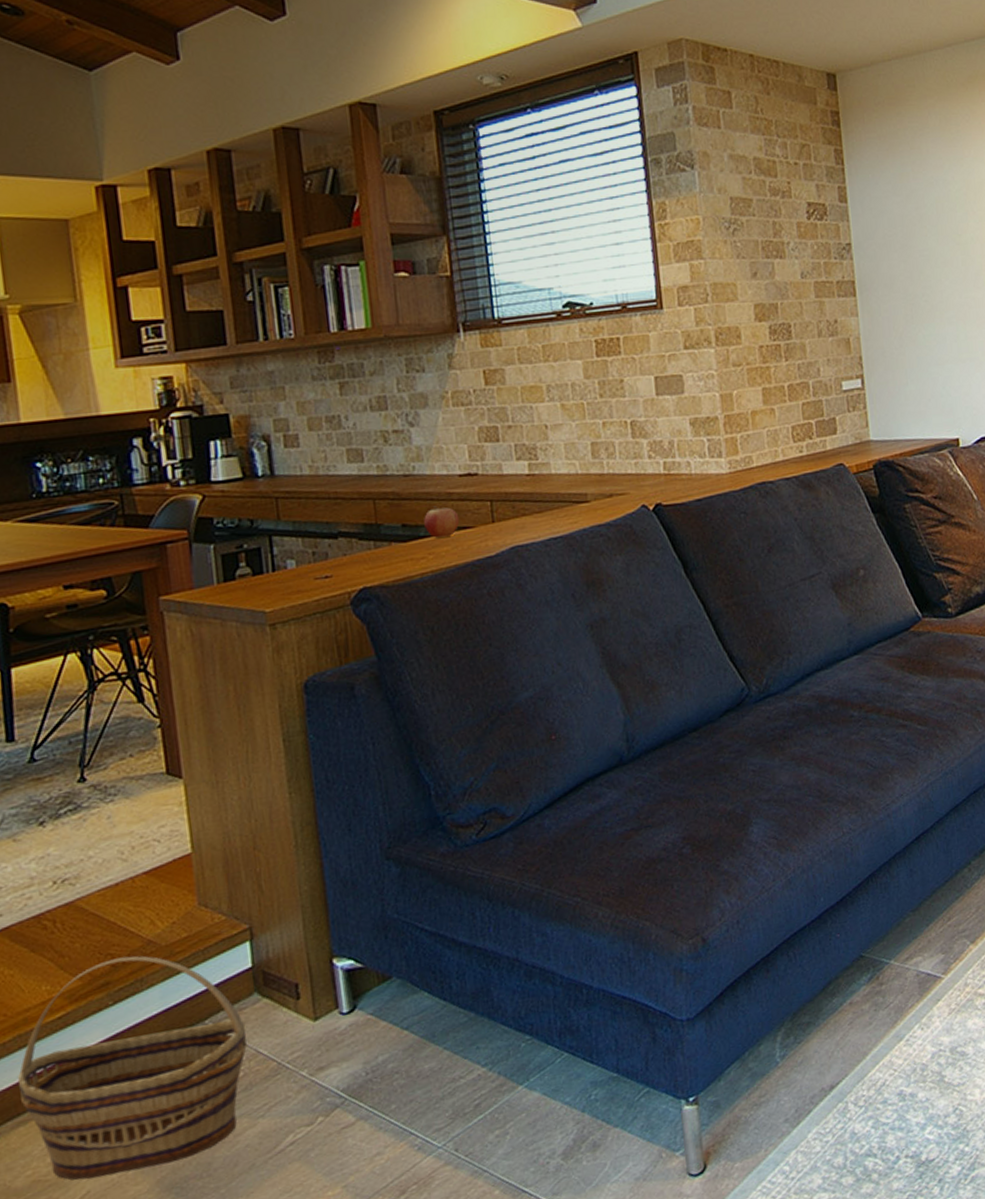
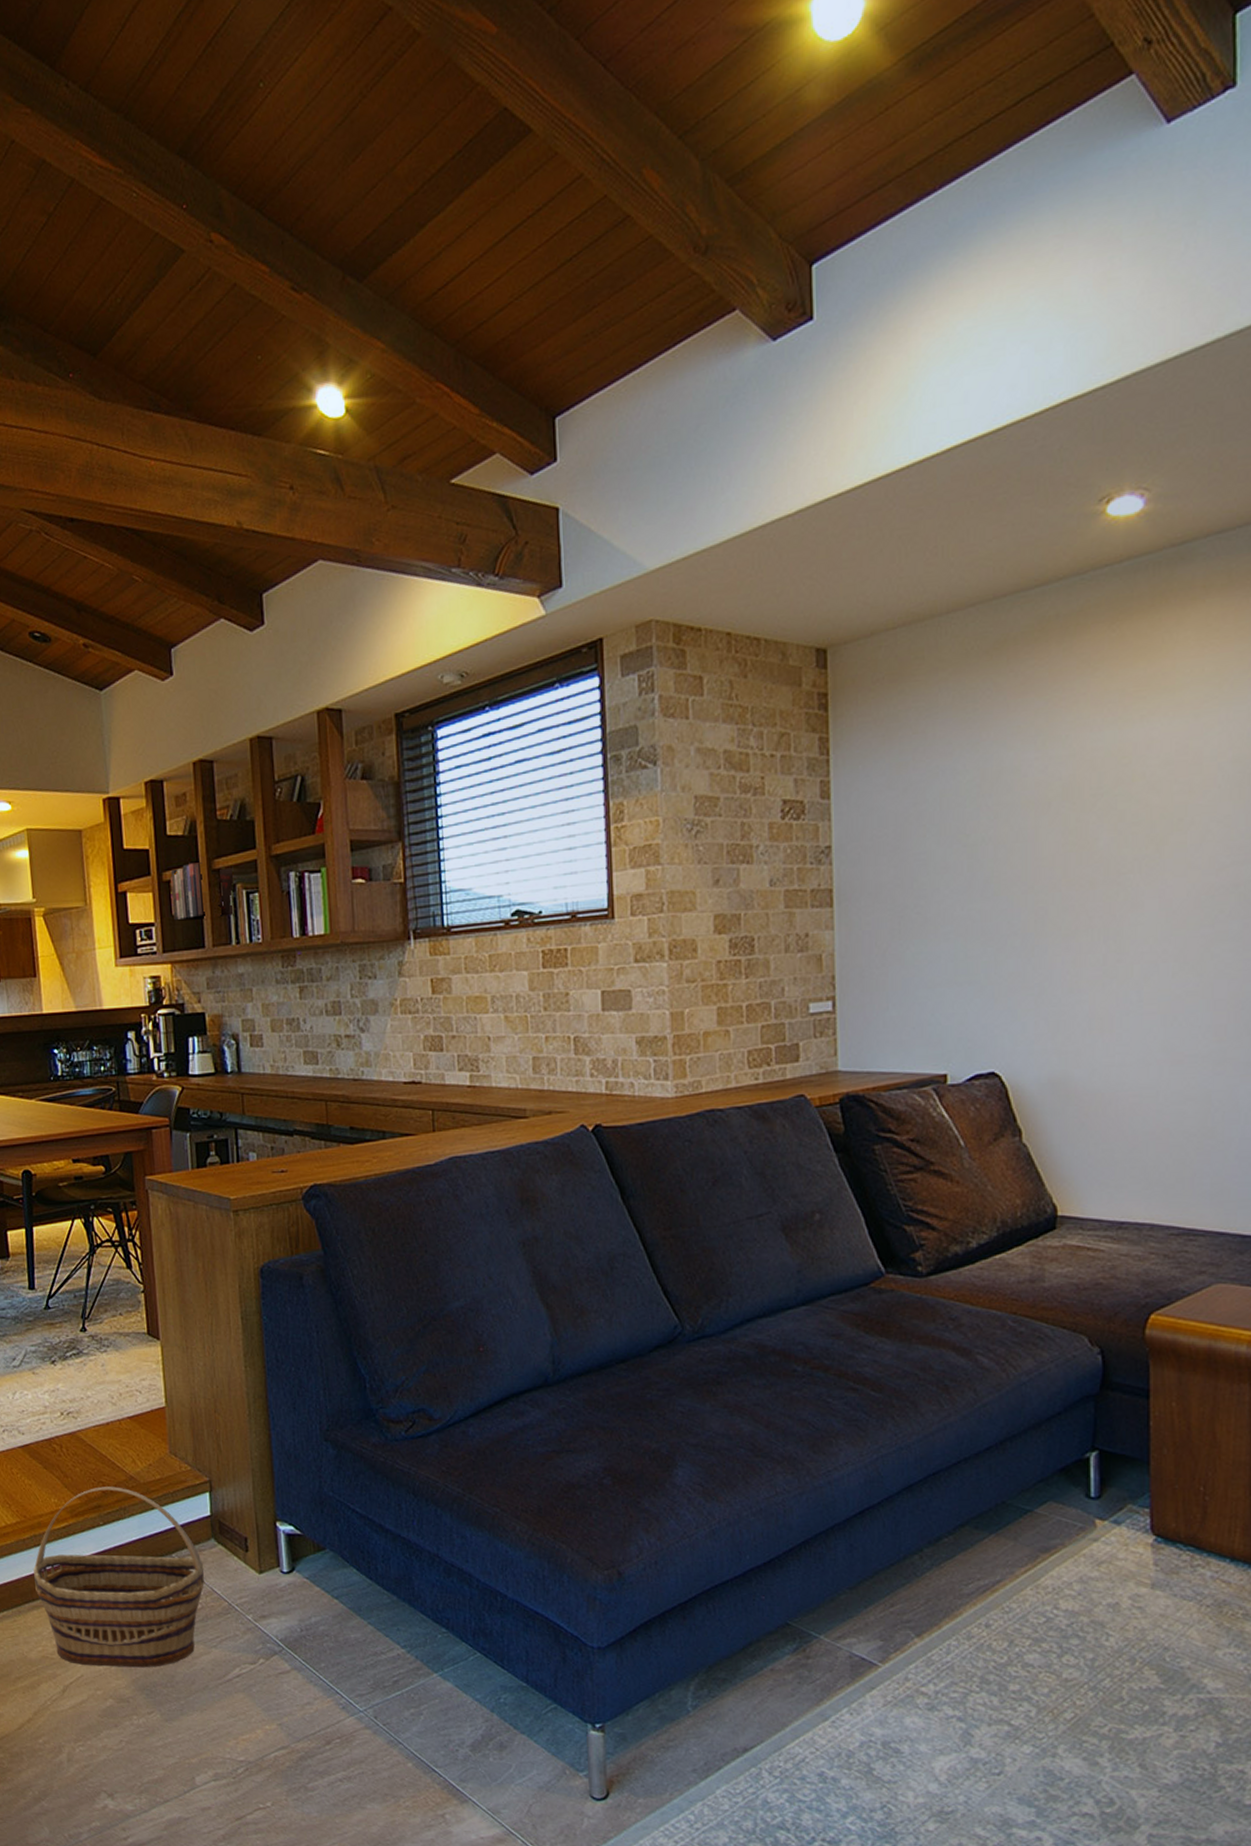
books: none [182,255,262,317] -> present [171,862,236,921]
fruit: present [424,506,460,538] -> none [370,1111,403,1143]

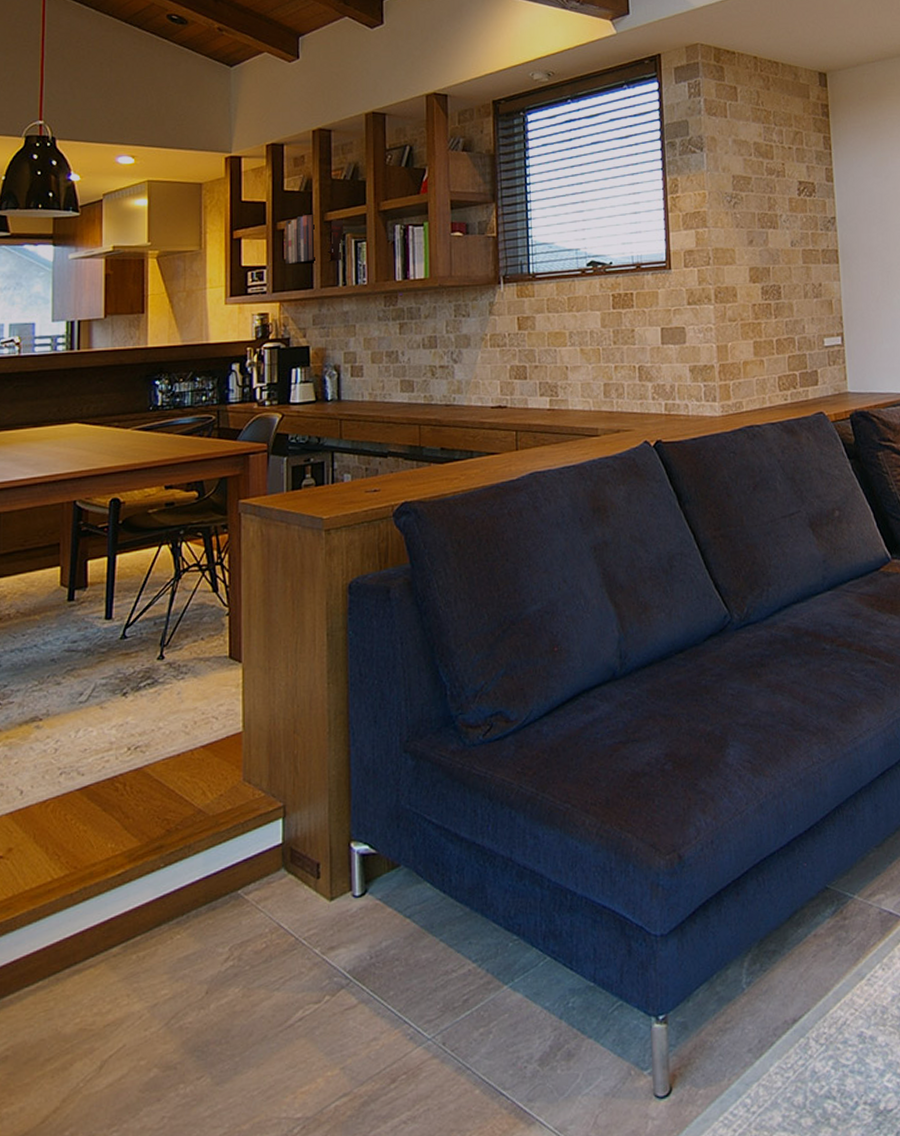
basket: present [33,1486,205,1668] -> none [79,822,272,1033]

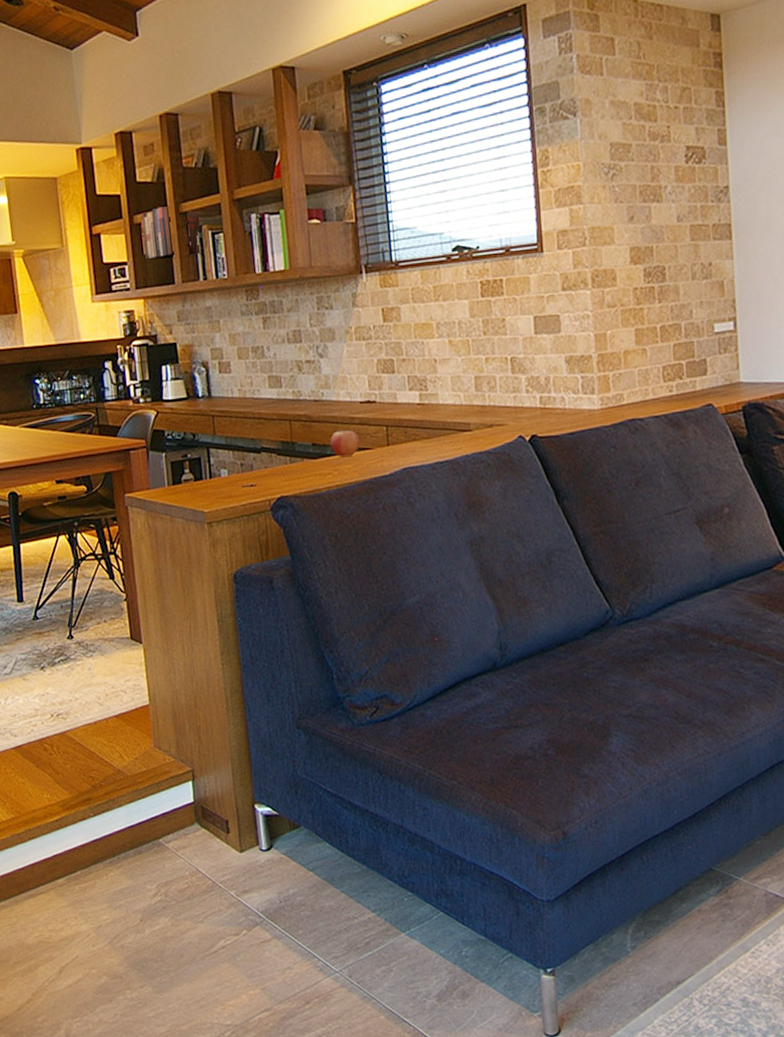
fruit: none [459,433,489,462] -> present [330,428,360,457]

